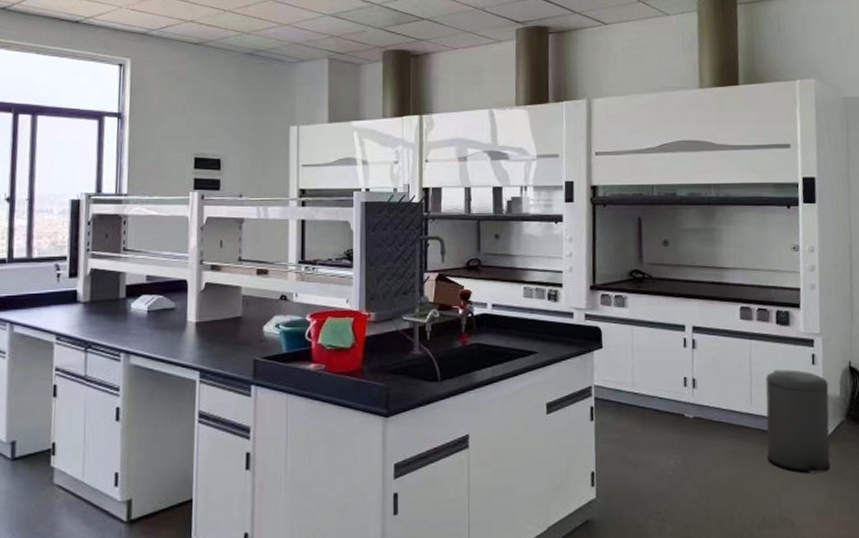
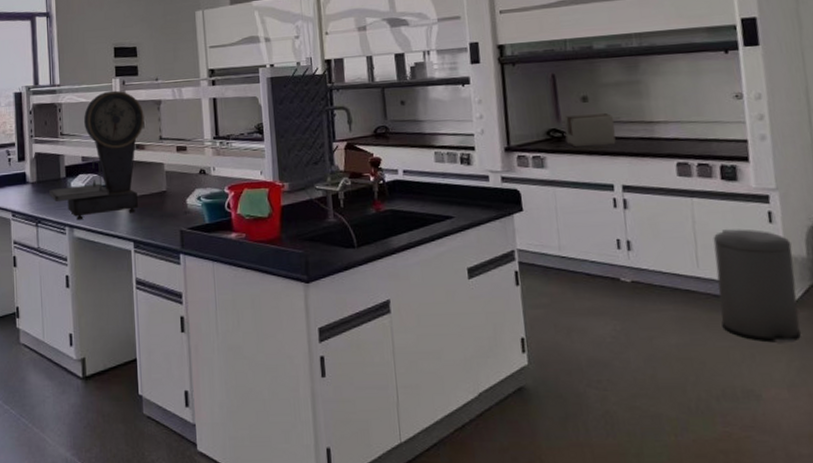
scale: none [104,205,223,346] -> present [49,90,145,221]
box: none [646,256,690,289] -> present [564,112,616,148]

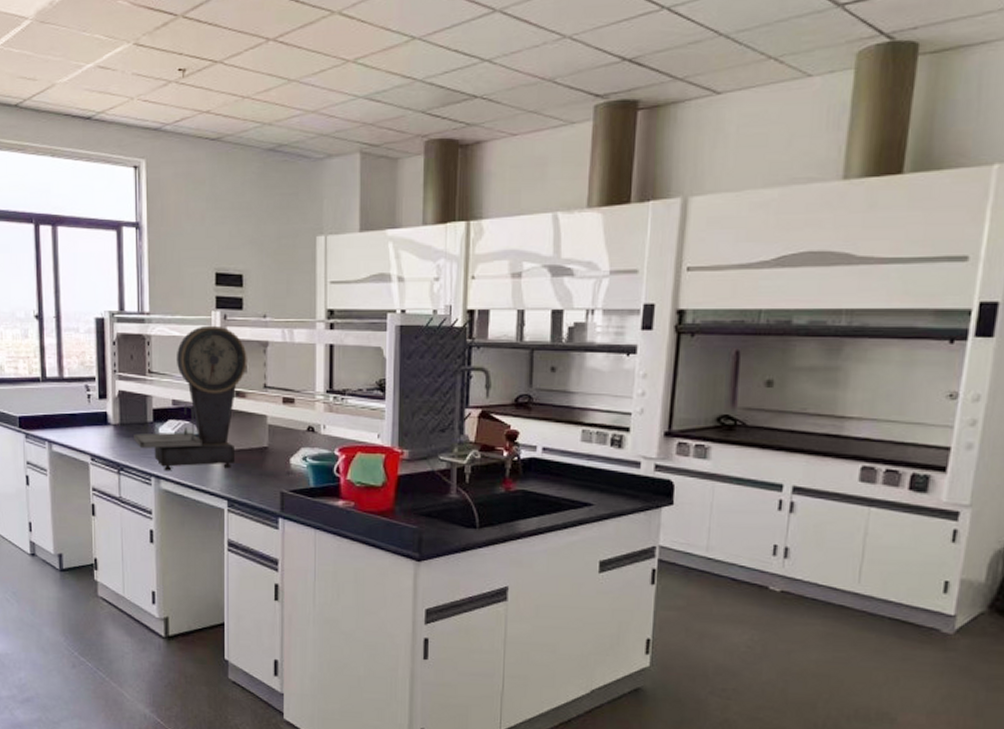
box: present [564,112,616,148] -> none [738,400,800,440]
pedal bin: present [713,229,801,343] -> none [871,545,971,669]

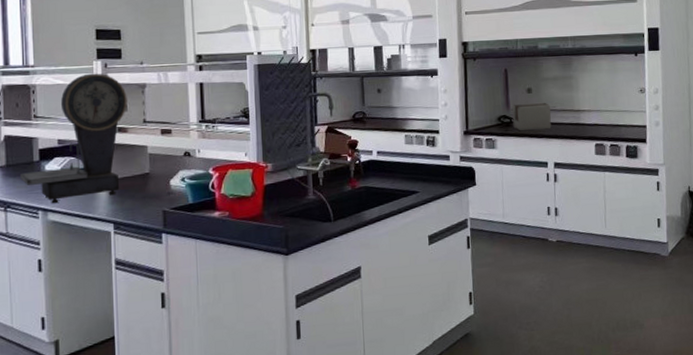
box: none [738,400,800,440] -> present [512,102,551,132]

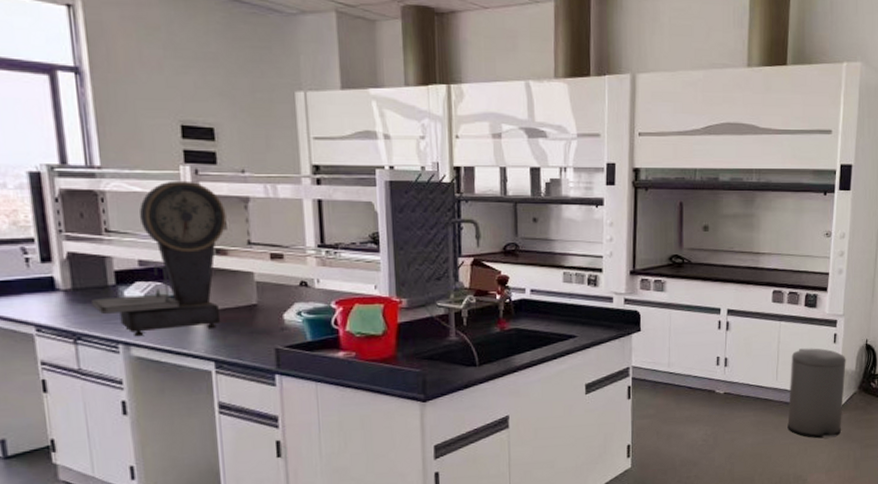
box: present [512,102,551,132] -> none [685,242,728,274]
pedal bin: none [617,196,673,284] -> present [787,348,846,439]

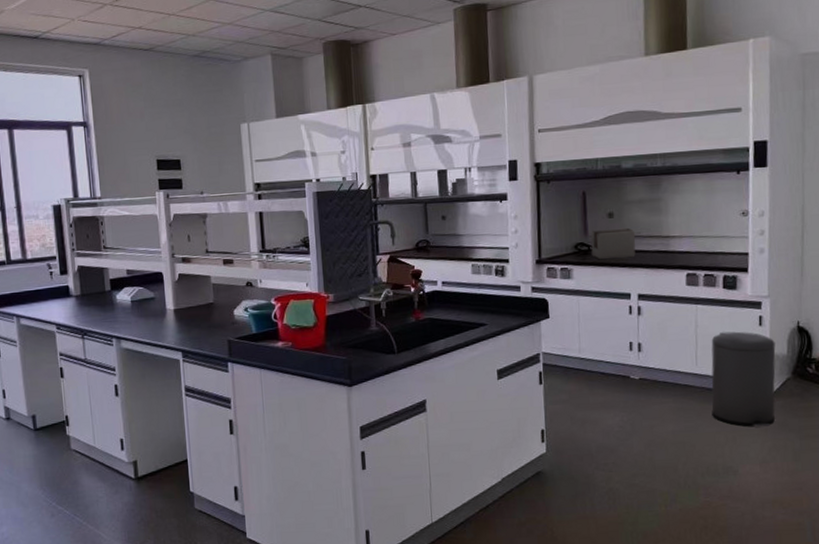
scale: present [92,180,227,337] -> none [94,203,190,332]
box: none [685,242,728,274] -> present [591,227,636,260]

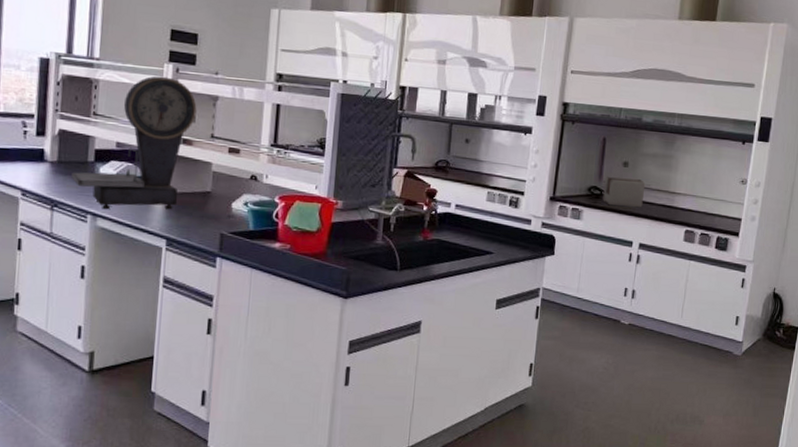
scale: none [94,203,190,332] -> present [72,76,197,210]
pedal bin: present [711,331,776,427] -> none [688,289,753,382]

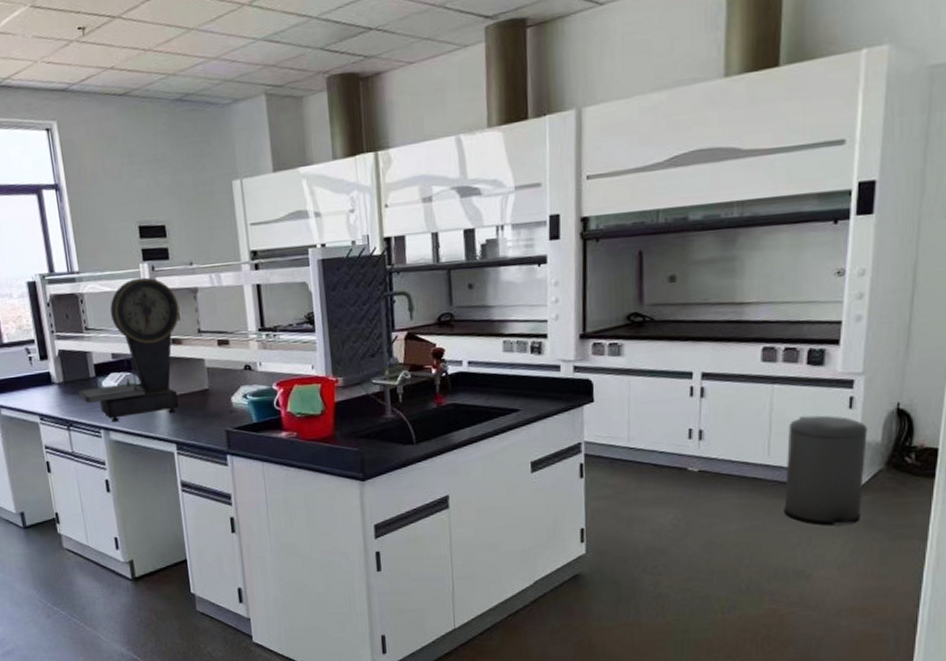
box: present [603,176,646,208] -> none [647,293,702,333]
pedal bin: none [688,289,753,382] -> present [784,415,868,526]

